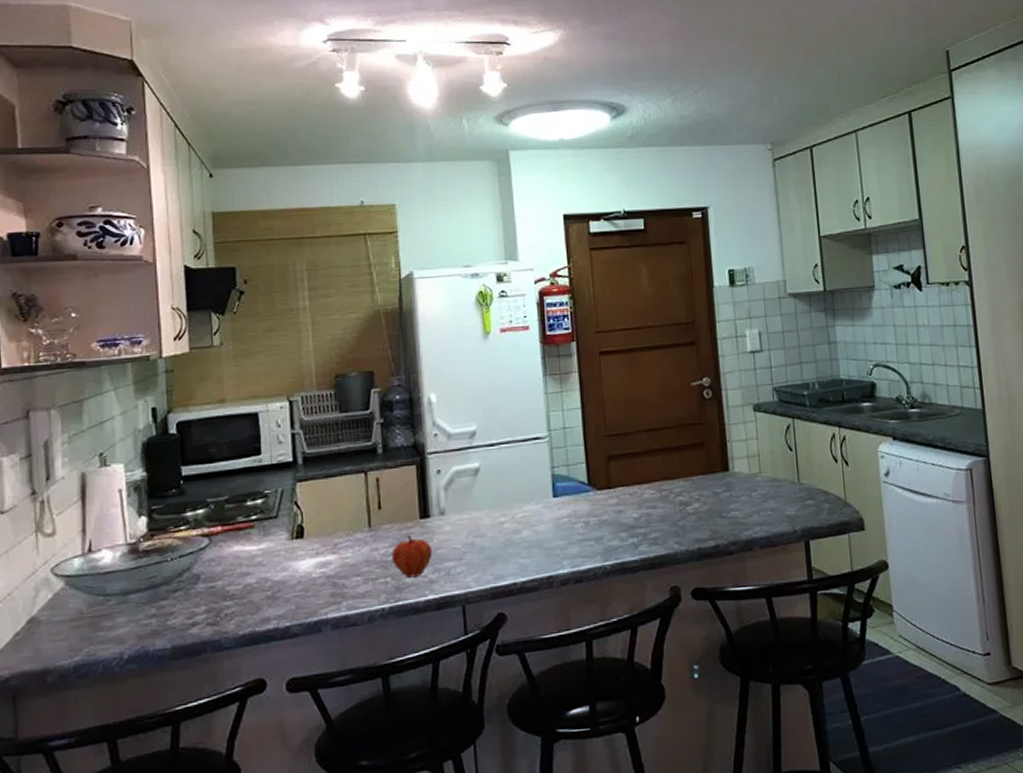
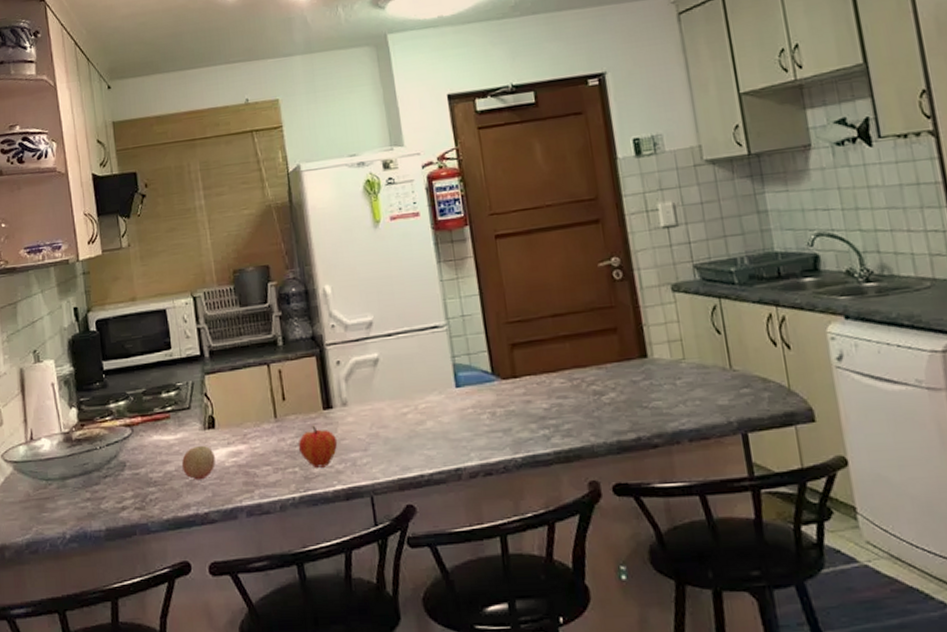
fruit: none [263,555,301,593] -> present [181,445,216,480]

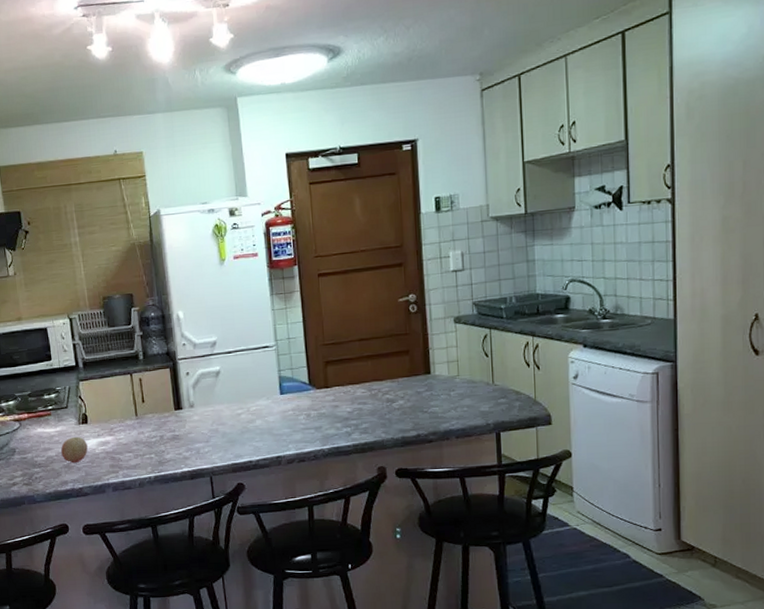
fruit: present [298,425,338,469] -> none [154,422,186,456]

